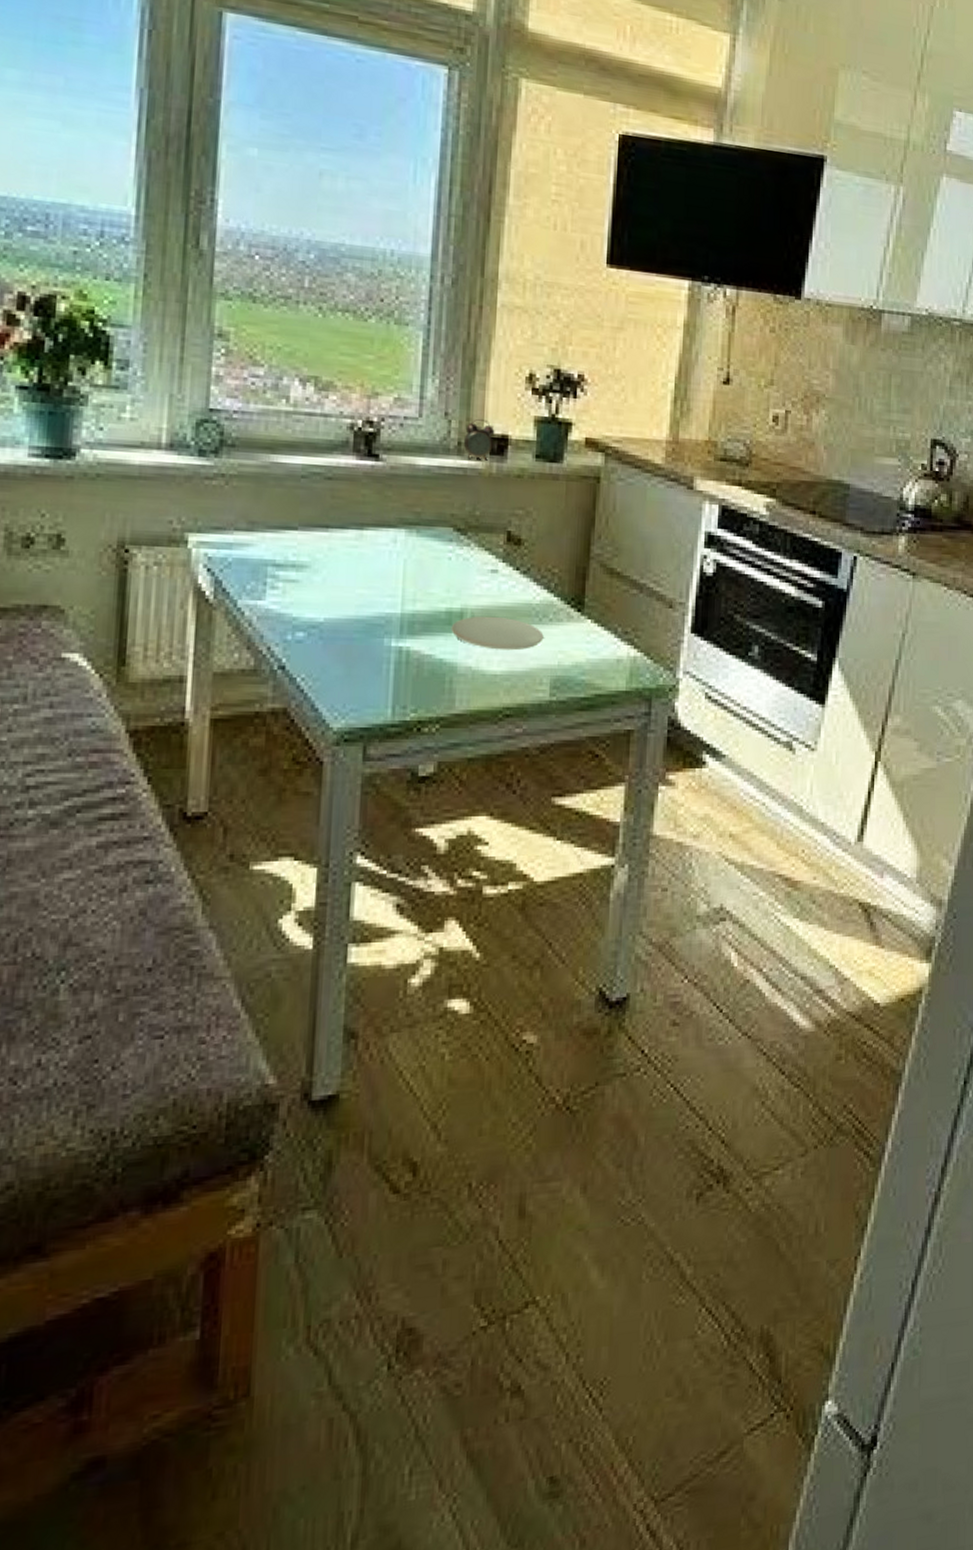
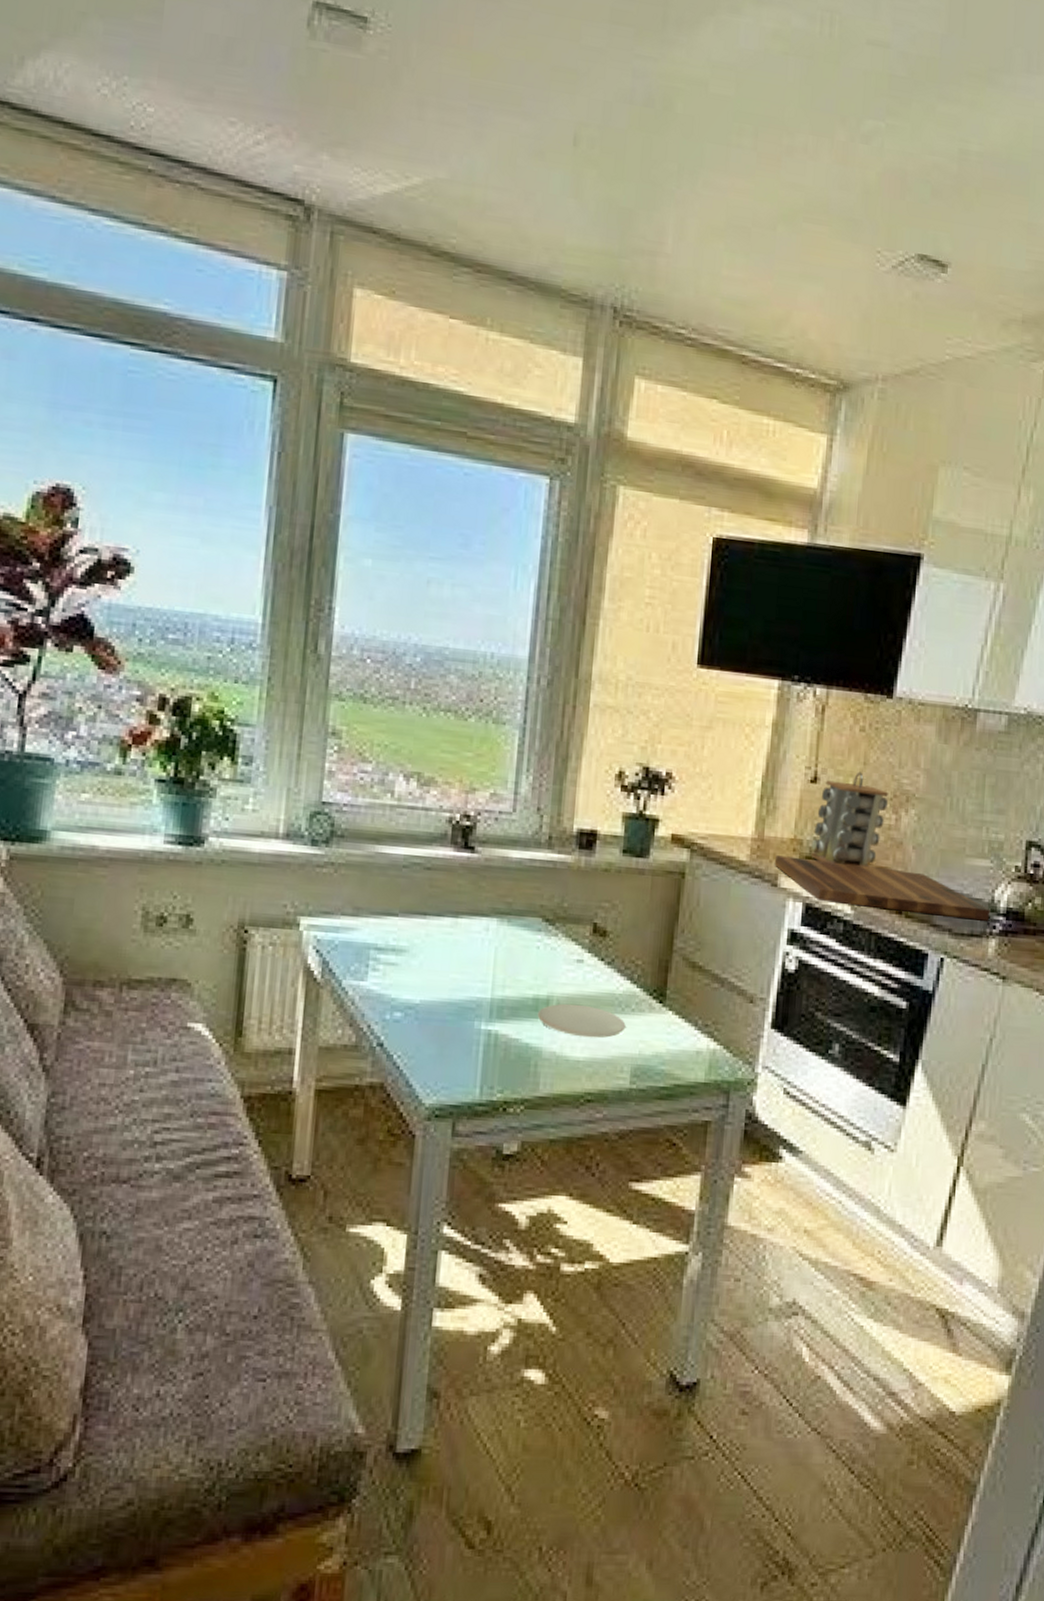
alarm clock: present [463,418,495,461] -> none [554,813,585,855]
cutting board: none [689,458,899,519] -> present [774,855,990,921]
spice rack: none [725,372,800,469] -> present [811,772,889,868]

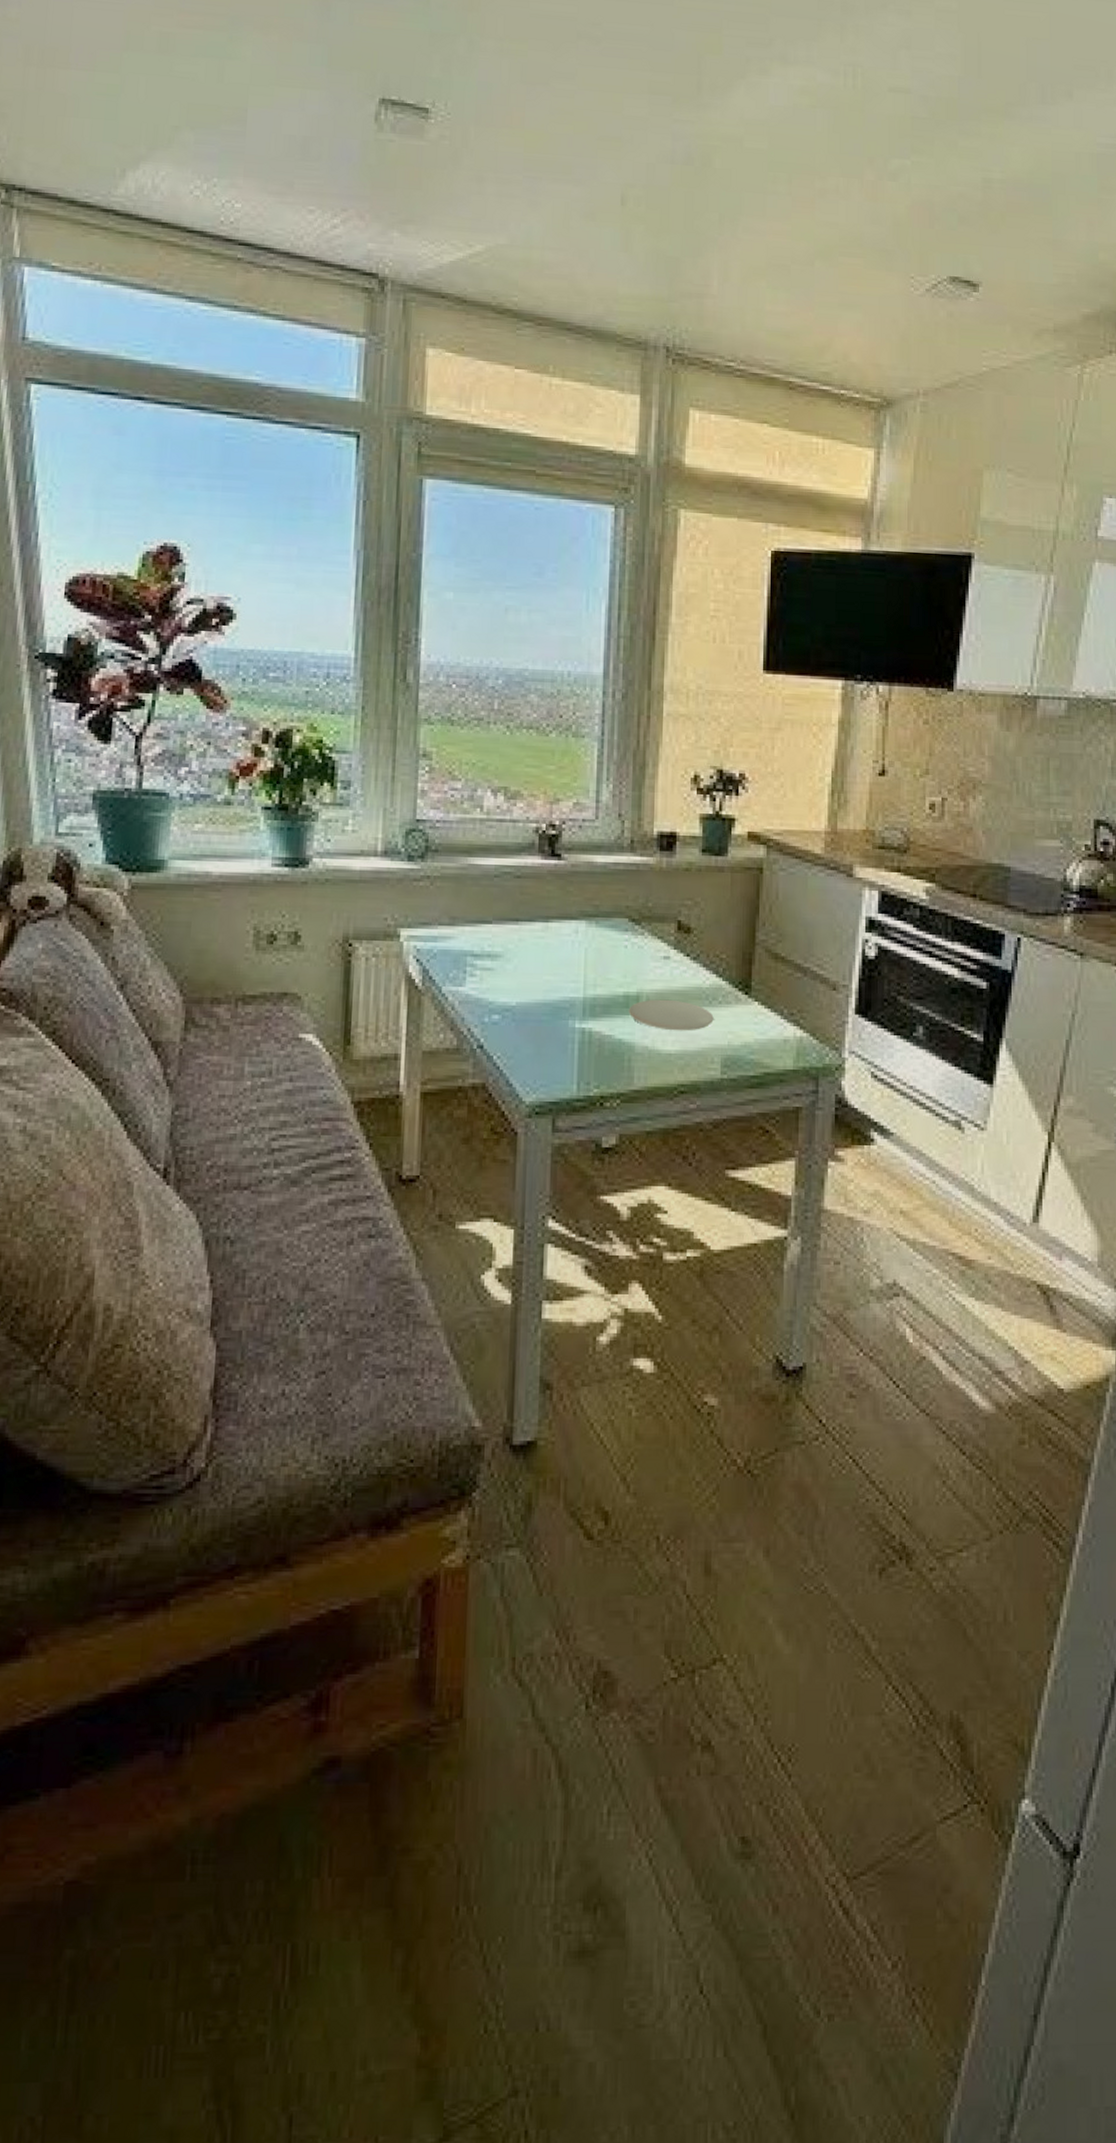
cutting board: present [774,855,990,921] -> none [848,847,1064,900]
spice rack: present [811,772,889,868] -> none [883,762,956,854]

